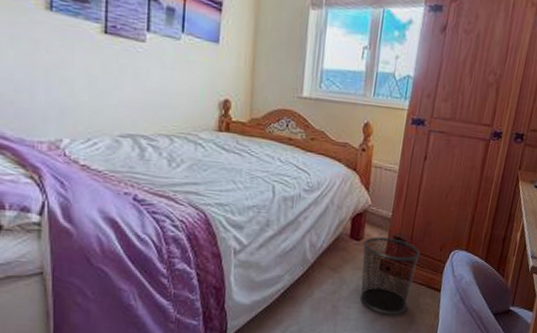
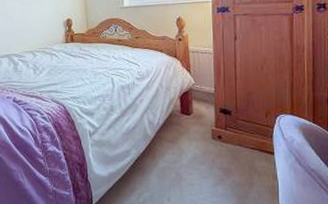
waste bin: present [360,237,421,315] -> none [193,110,247,179]

